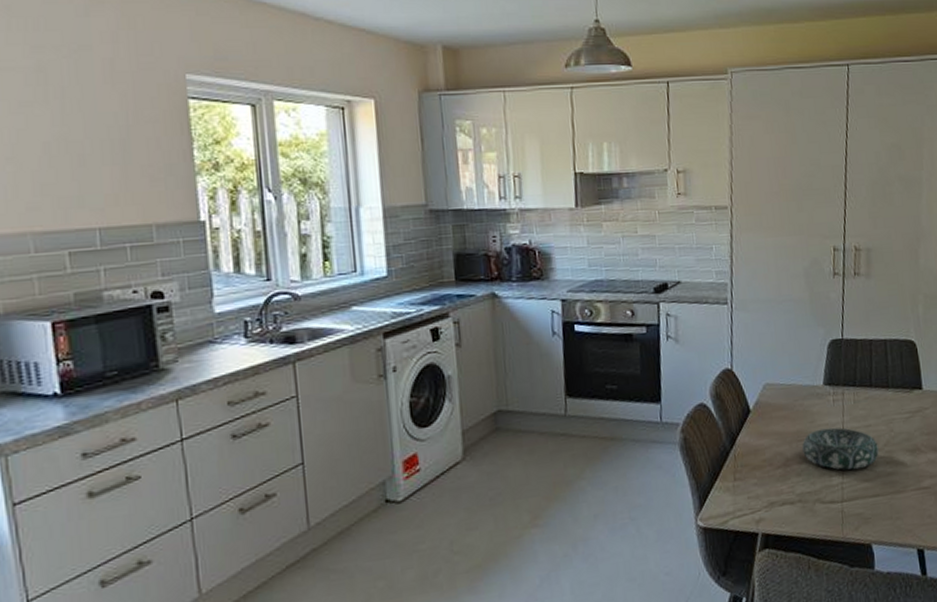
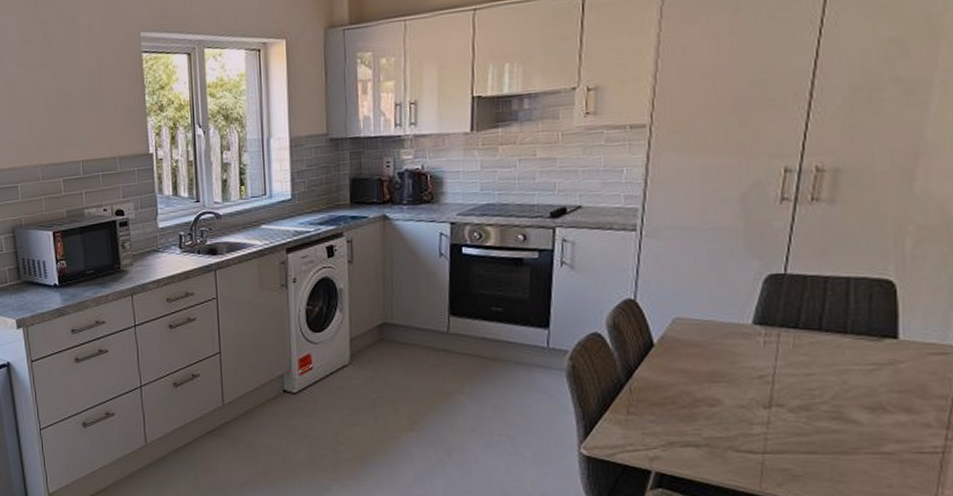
decorative bowl: present [802,427,880,470] -> none [717,371,824,421]

